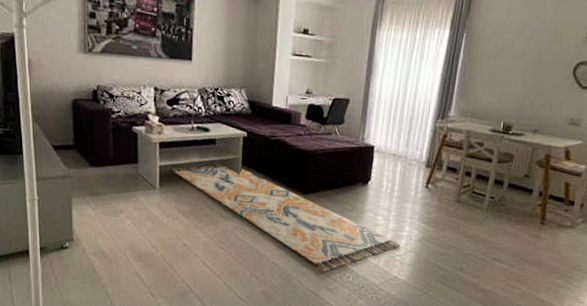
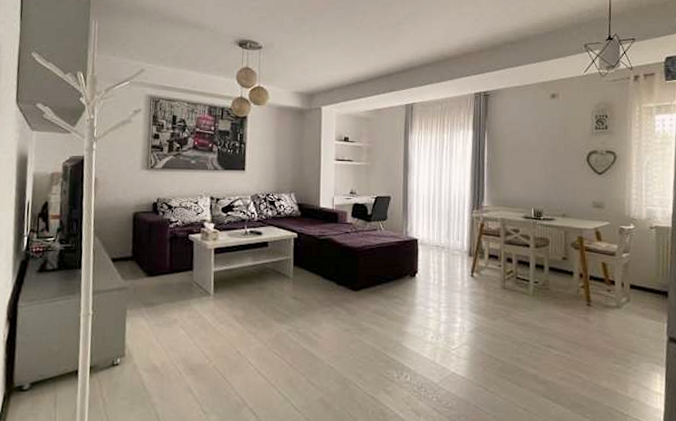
rug: present [172,164,401,272] -> none [226,266,455,372]

